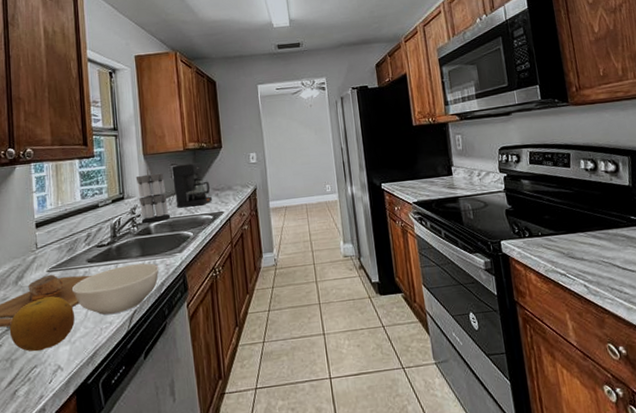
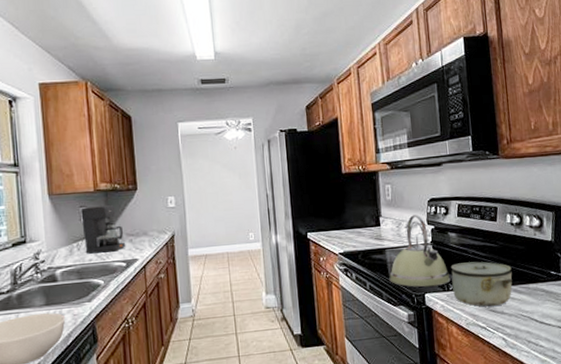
spice rack: present [135,167,171,223] -> none [39,208,79,270]
kettle: none [464,163,526,235] -> present [389,215,451,288]
cooking pot: none [525,208,591,253] -> present [451,261,512,307]

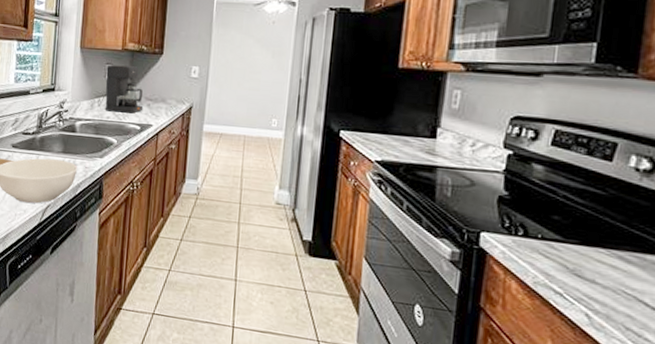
kettle: present [389,215,451,288] -> none [434,132,523,228]
cooking pot: present [451,261,512,307] -> none [522,204,622,272]

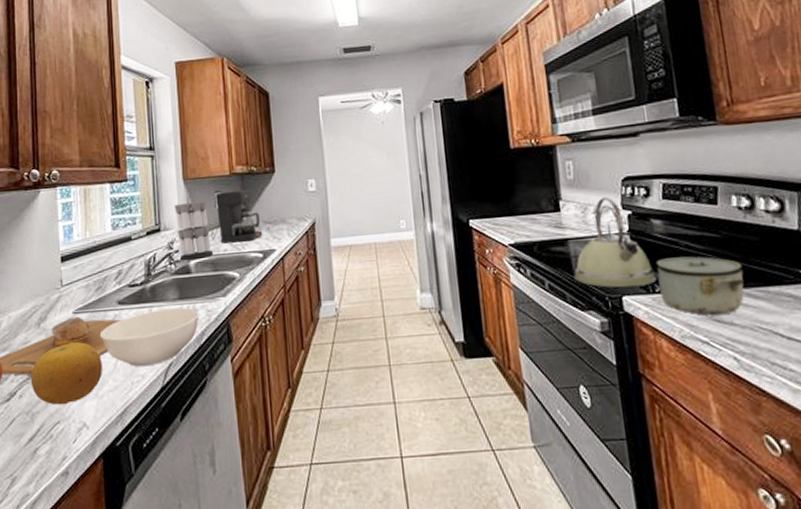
spice rack: none [68,62,98,121] -> present [174,194,214,260]
kettle: none [434,132,523,228] -> present [574,197,657,289]
cooking pot: none [522,204,622,272] -> present [656,256,744,315]

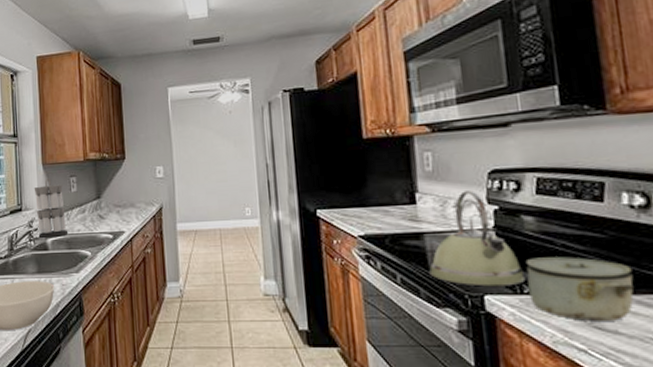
coffee maker: present [216,190,263,244] -> none [71,175,113,224]

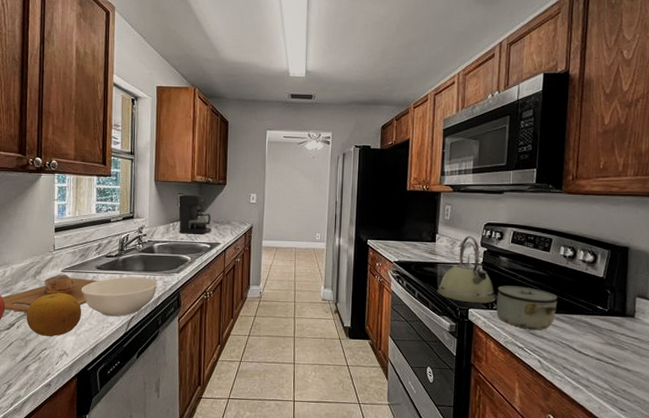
spice rack: present [34,178,69,238] -> none [146,193,173,243]
coffee maker: none [71,175,113,224] -> present [178,195,212,235]

